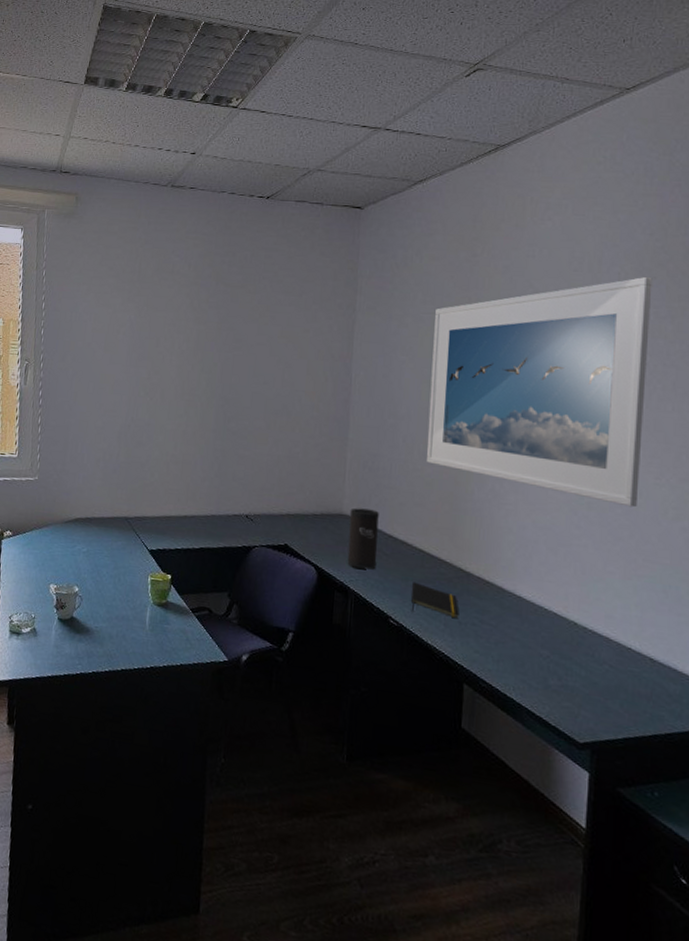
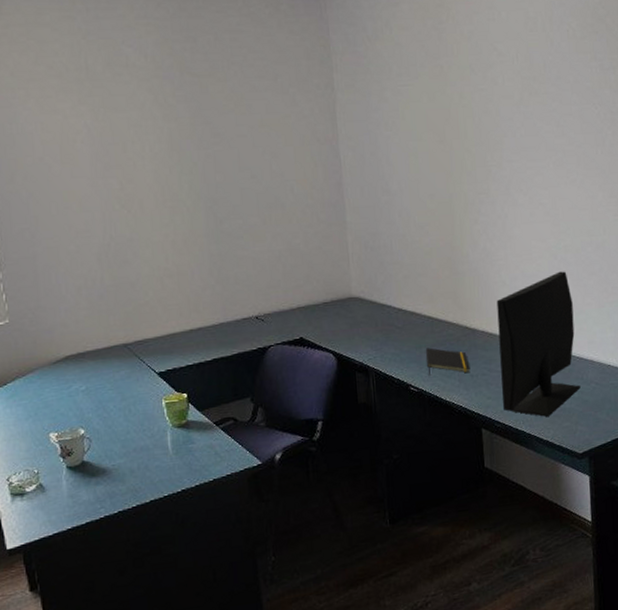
speaker: present [347,508,379,569] -> none [358,287,391,346]
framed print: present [426,276,653,508] -> none [412,31,603,244]
monitor: none [492,529,591,691] -> present [496,271,581,418]

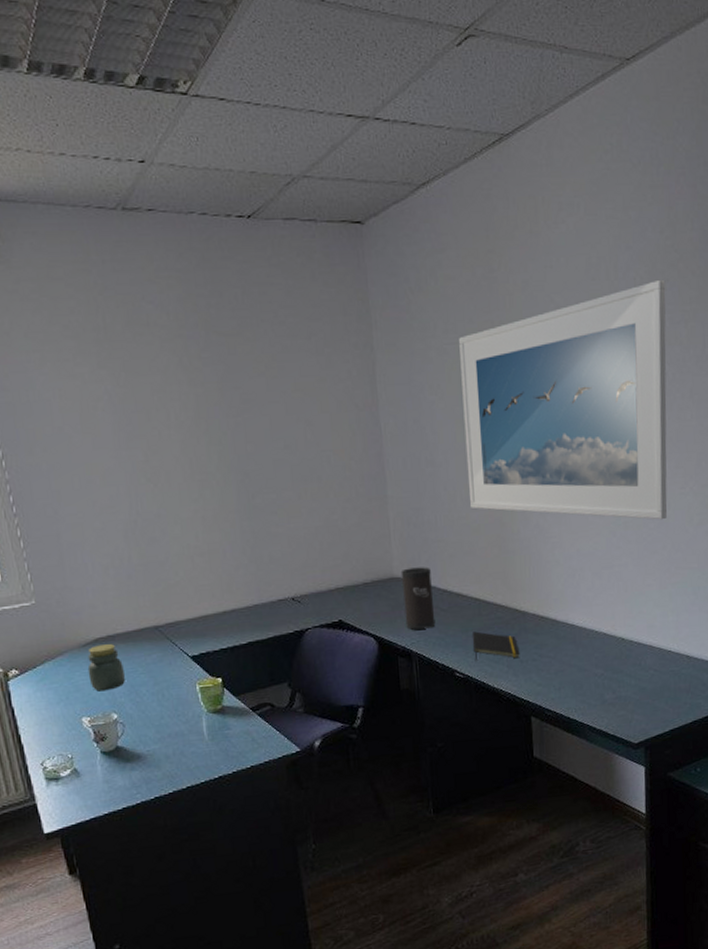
jar: none [57,361,93,408] -> present [87,644,125,692]
speaker: none [358,287,391,346] -> present [400,567,436,630]
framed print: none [412,31,603,244] -> present [459,279,667,520]
monitor: present [496,271,581,418] -> none [549,549,638,706]

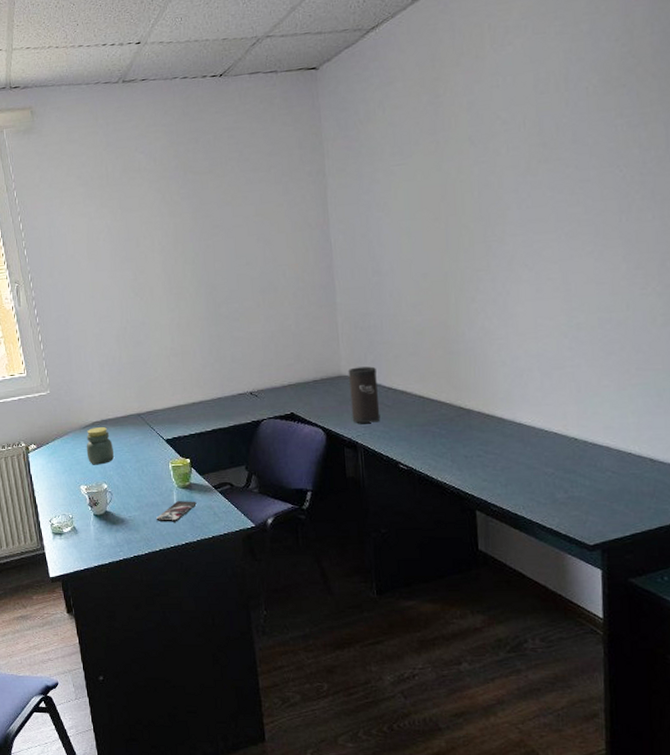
smartphone: none [182,727,231,754] -> present [156,501,197,522]
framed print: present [459,279,667,520] -> none [405,85,626,321]
notepad: present [472,631,520,661] -> none [415,427,464,454]

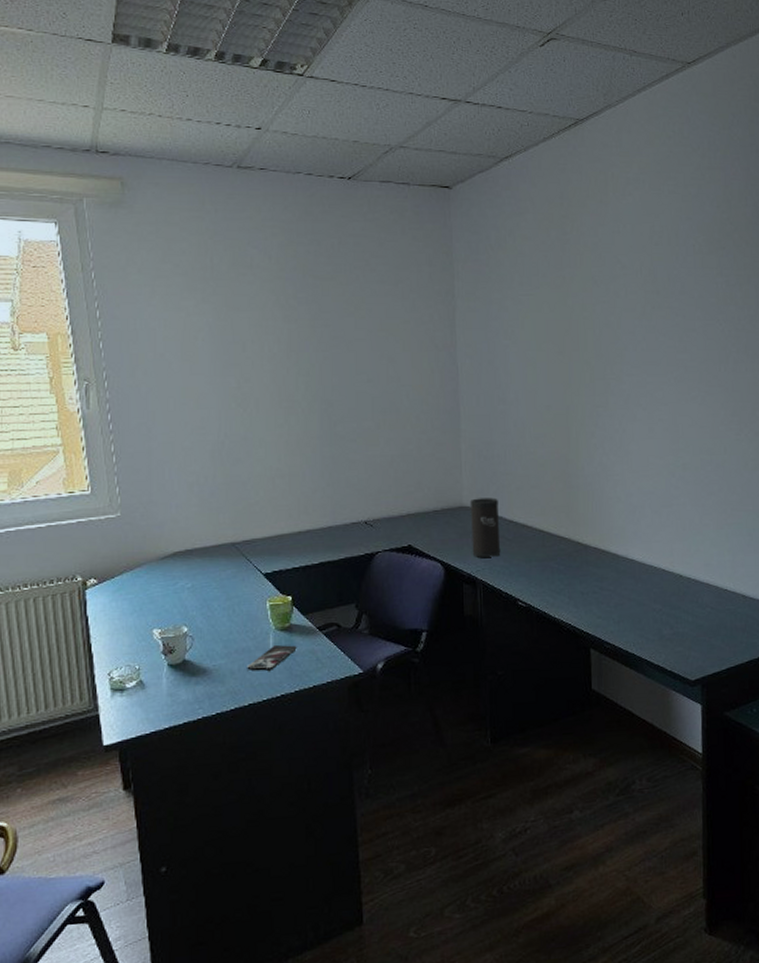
jar: present [86,427,114,465] -> none [163,558,198,604]

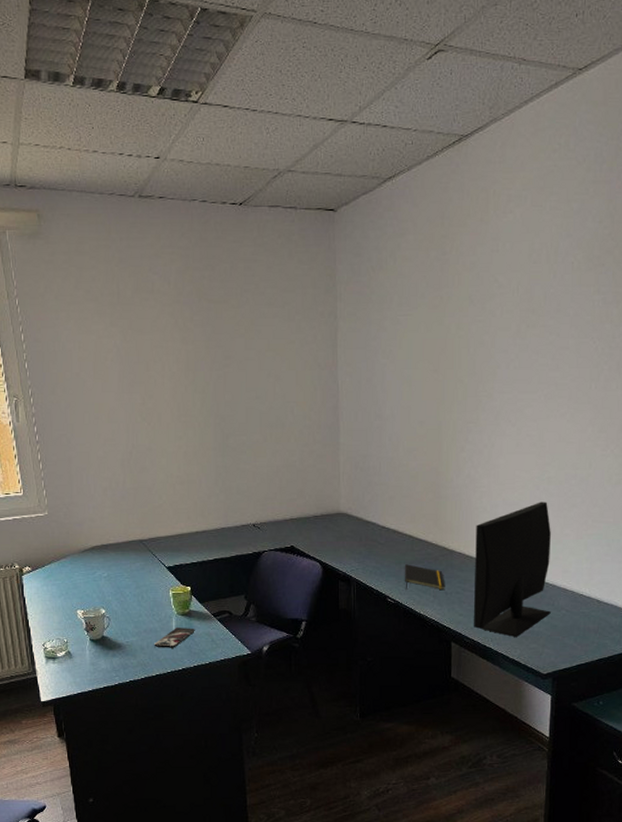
speaker: present [469,498,501,557] -> none [346,505,373,558]
notepad: none [535,562,581,591] -> present [404,564,445,590]
monitor: none [611,490,695,641] -> present [474,502,551,638]

